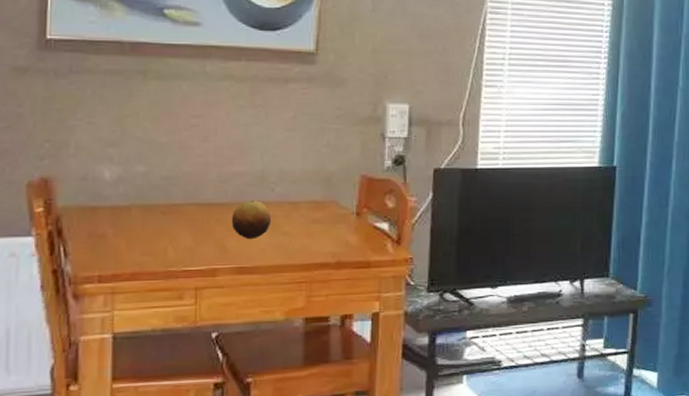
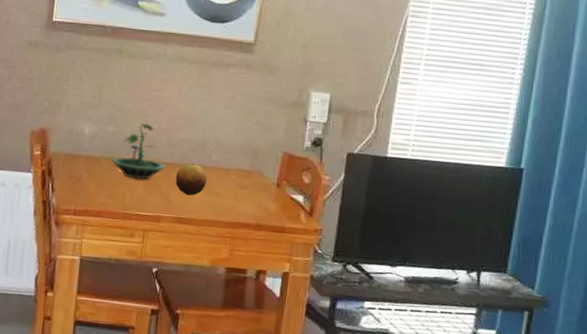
terrarium: none [144,158,219,227] -> present [111,123,167,180]

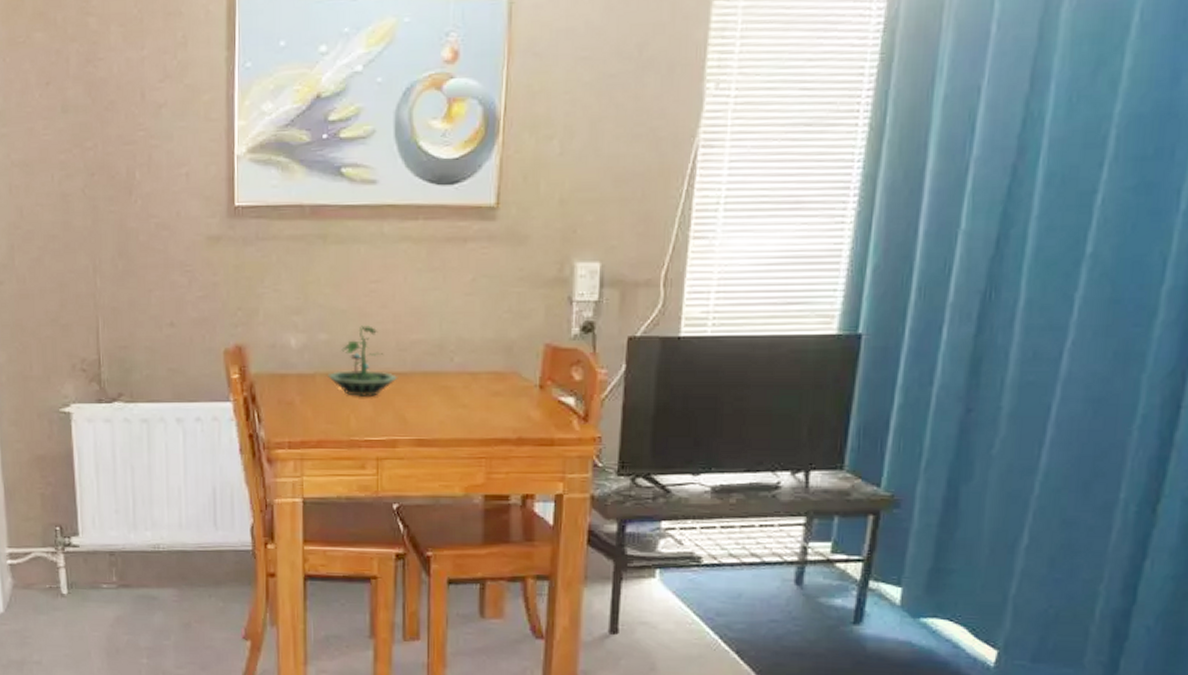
fruit: present [175,163,207,195] -> none [410,371,451,410]

